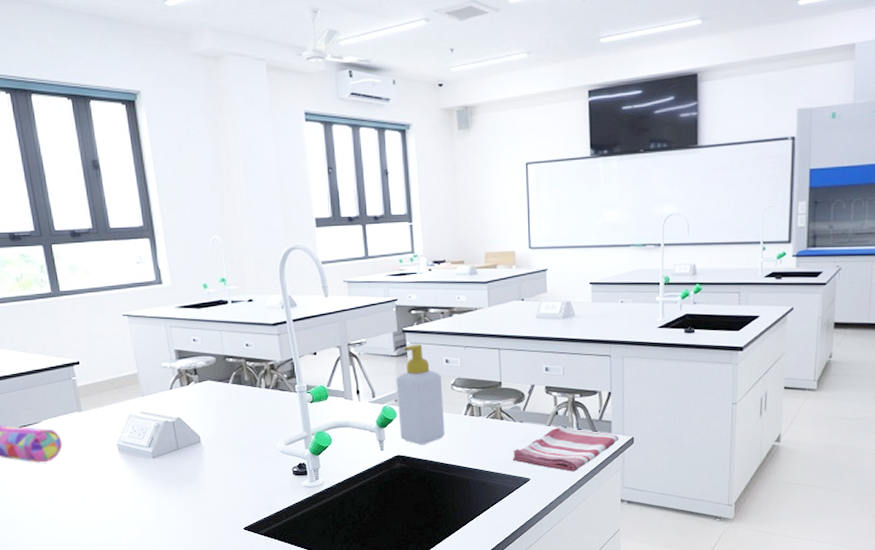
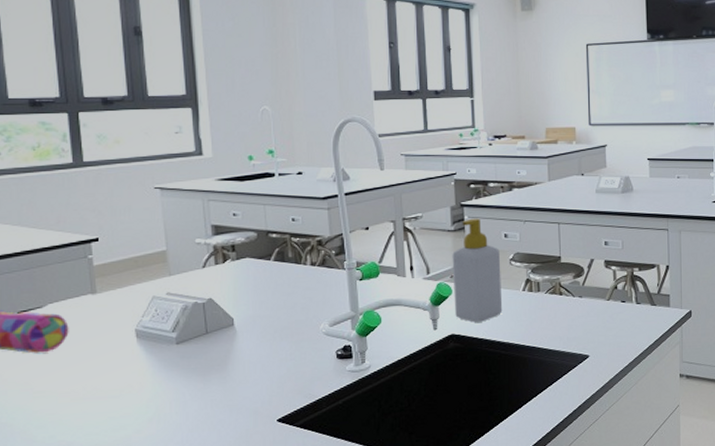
dish towel: present [513,426,619,472] -> none [571,300,678,347]

